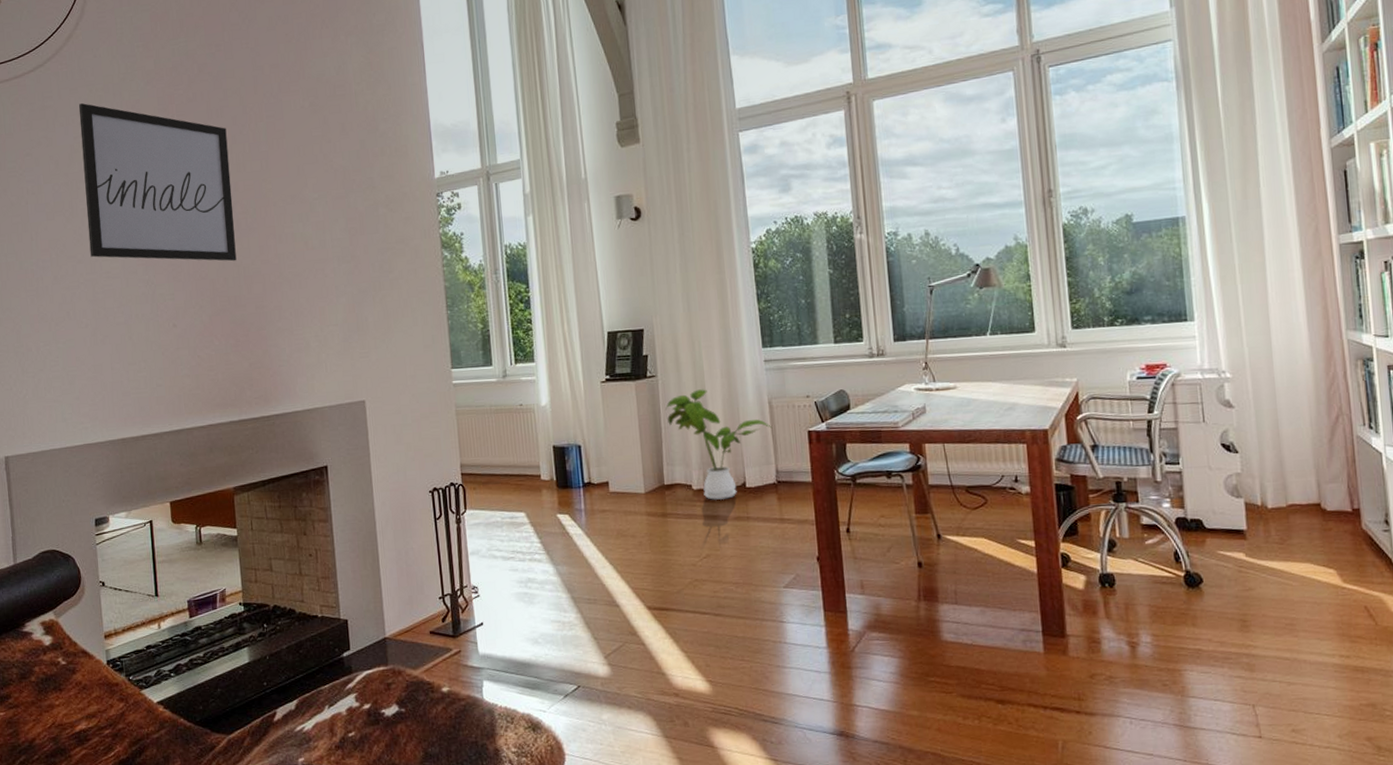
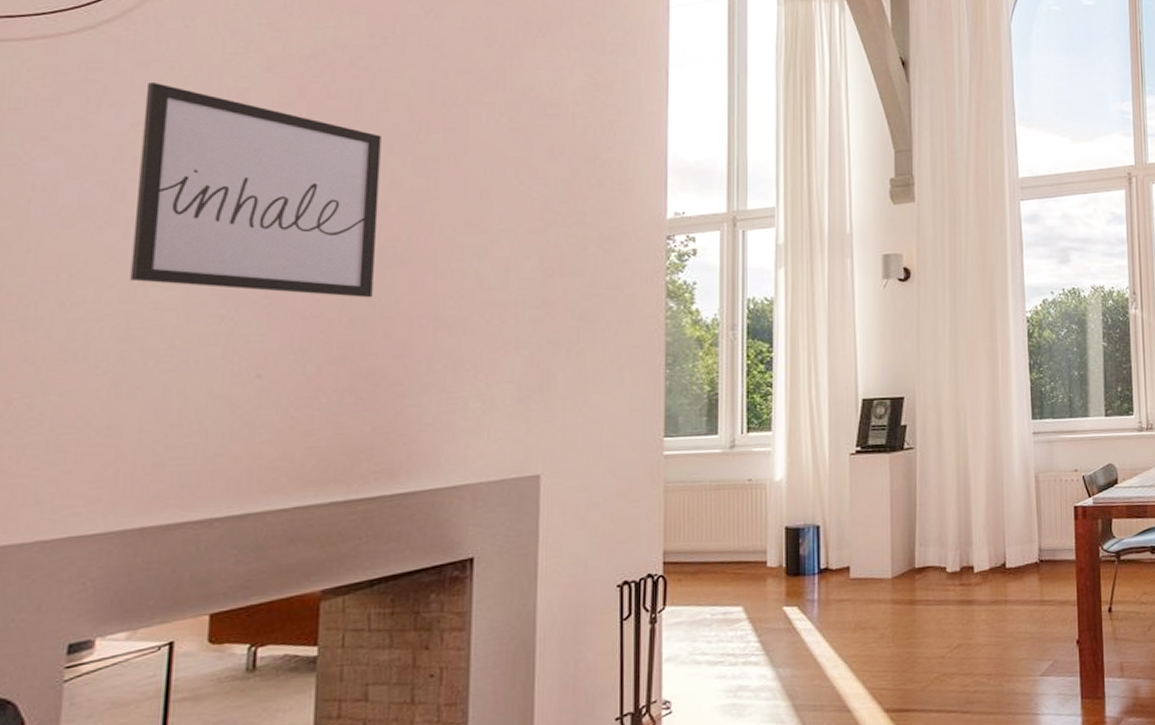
house plant: present [665,389,773,501] -> none [922,462,1038,584]

